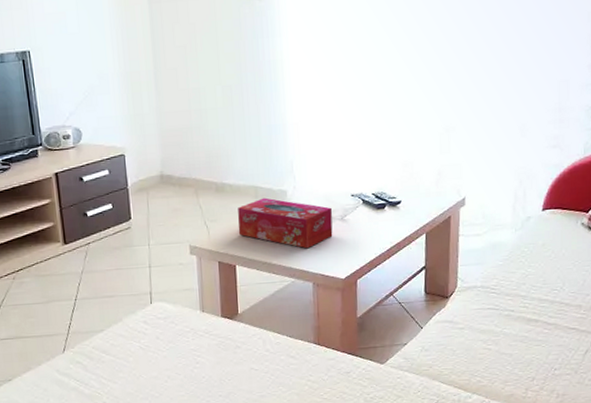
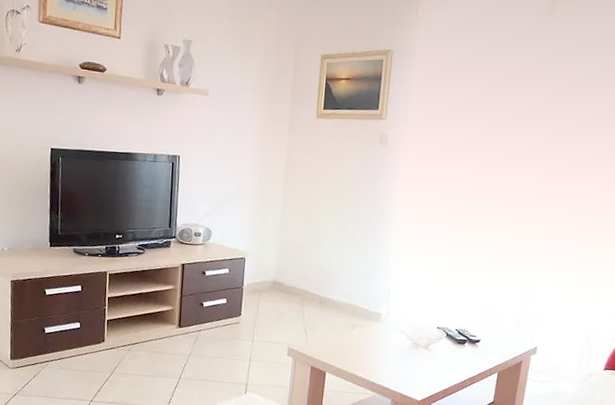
tissue box: present [238,197,333,249] -> none [333,316,418,368]

